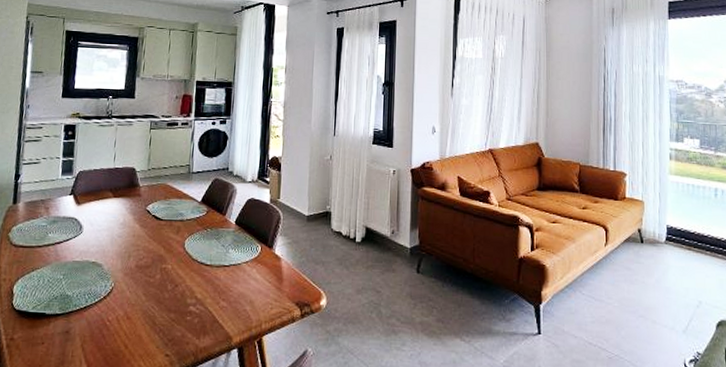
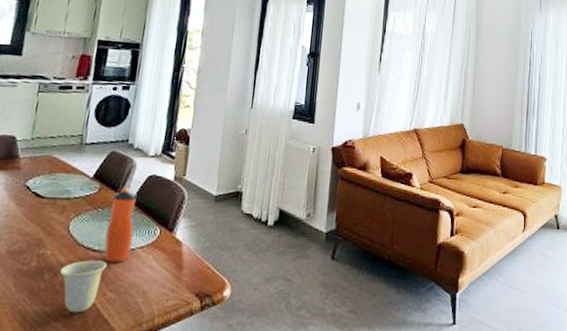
cup: none [180,273,219,319] -> present [60,260,107,313]
water bottle: none [215,209,239,276] -> present [104,187,137,263]

